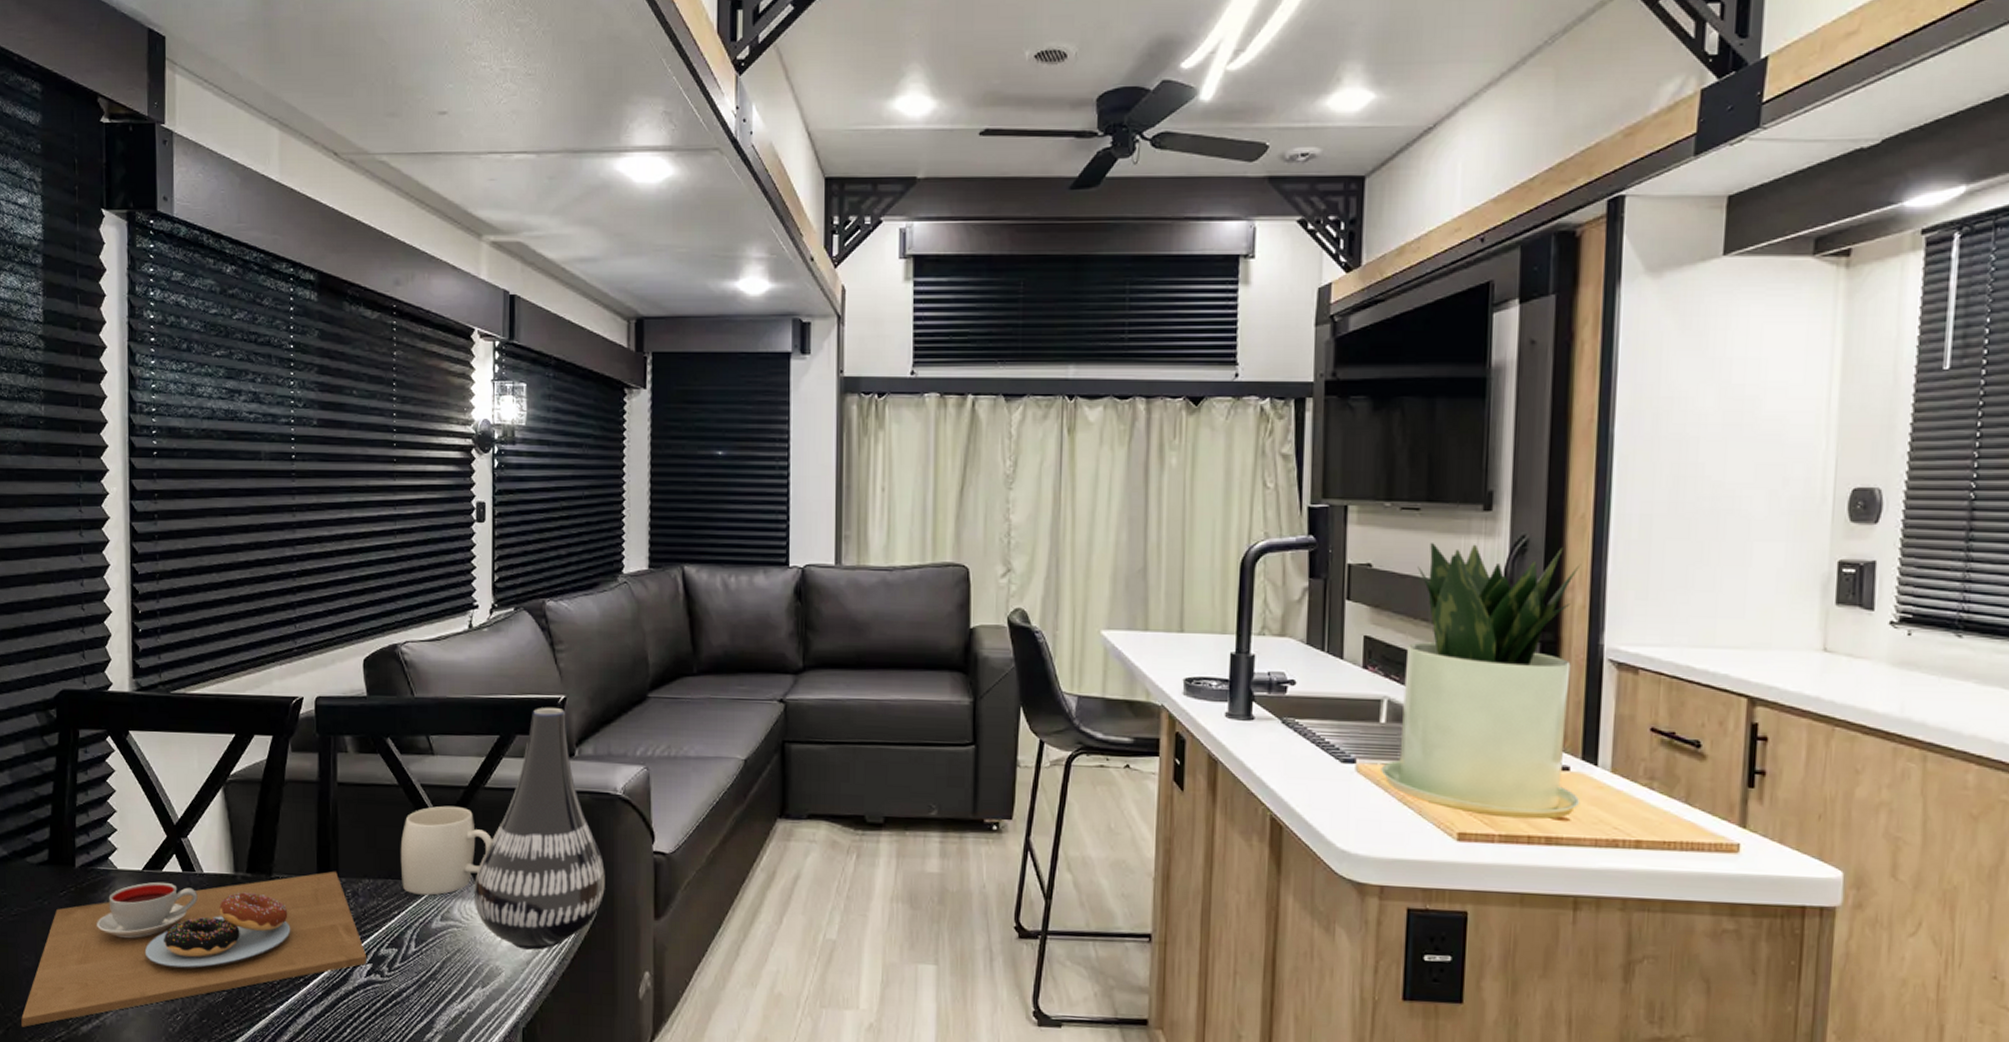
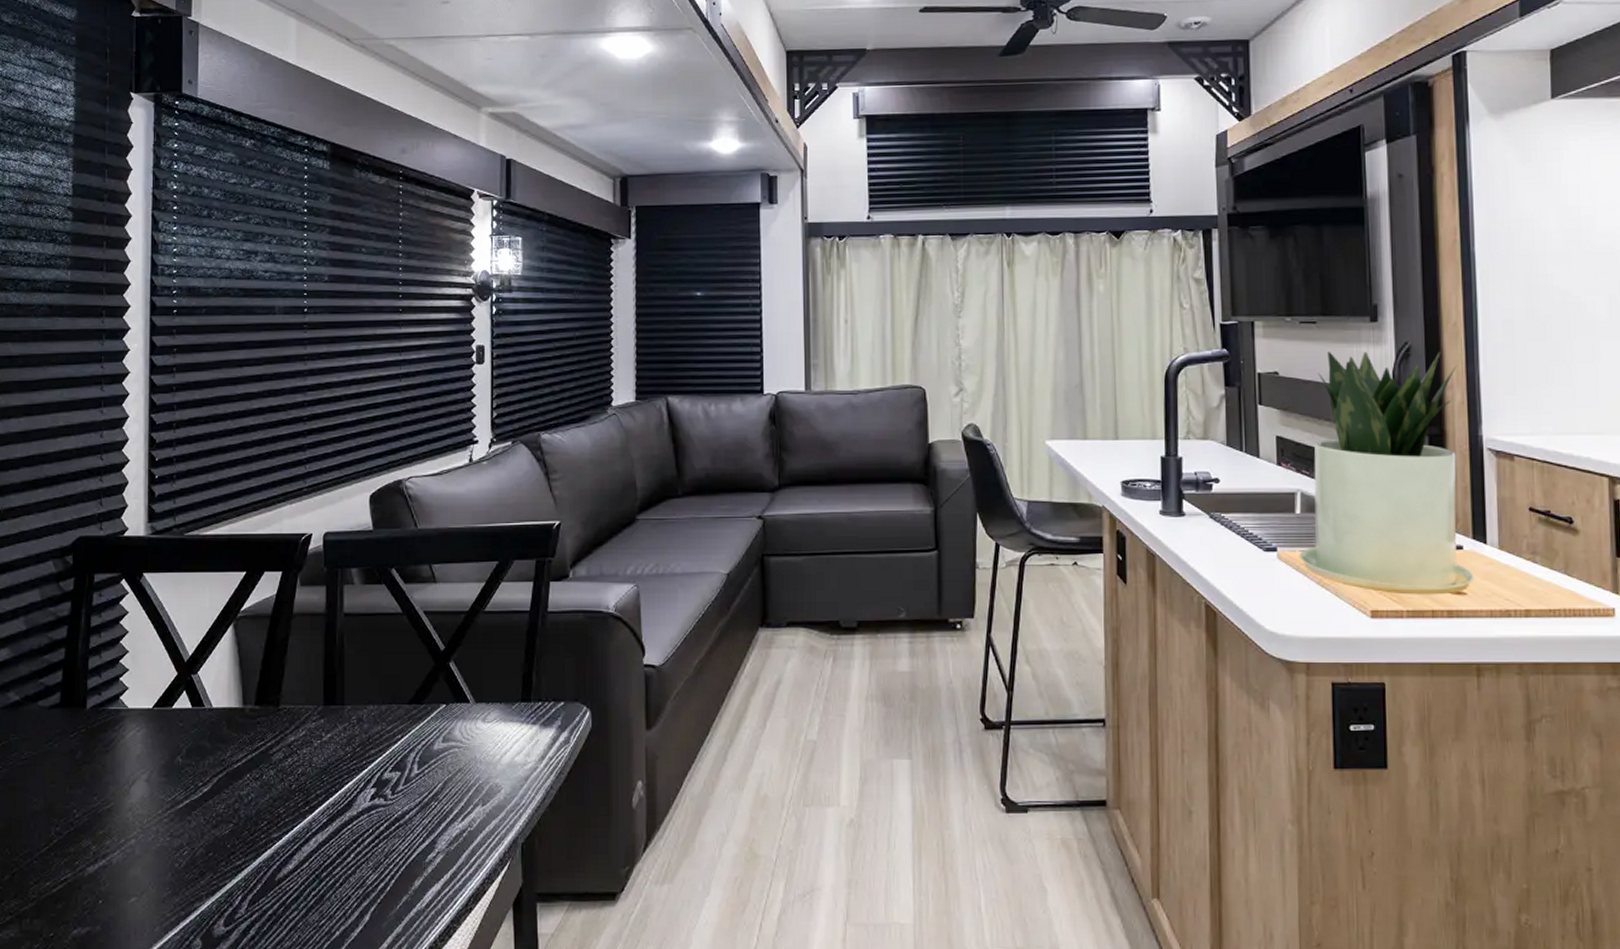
place setting: present [21,871,367,1027] -> none [27,699,371,871]
mug: present [400,805,492,896] -> none [404,631,491,718]
vase: present [473,707,605,950] -> none [474,532,599,766]

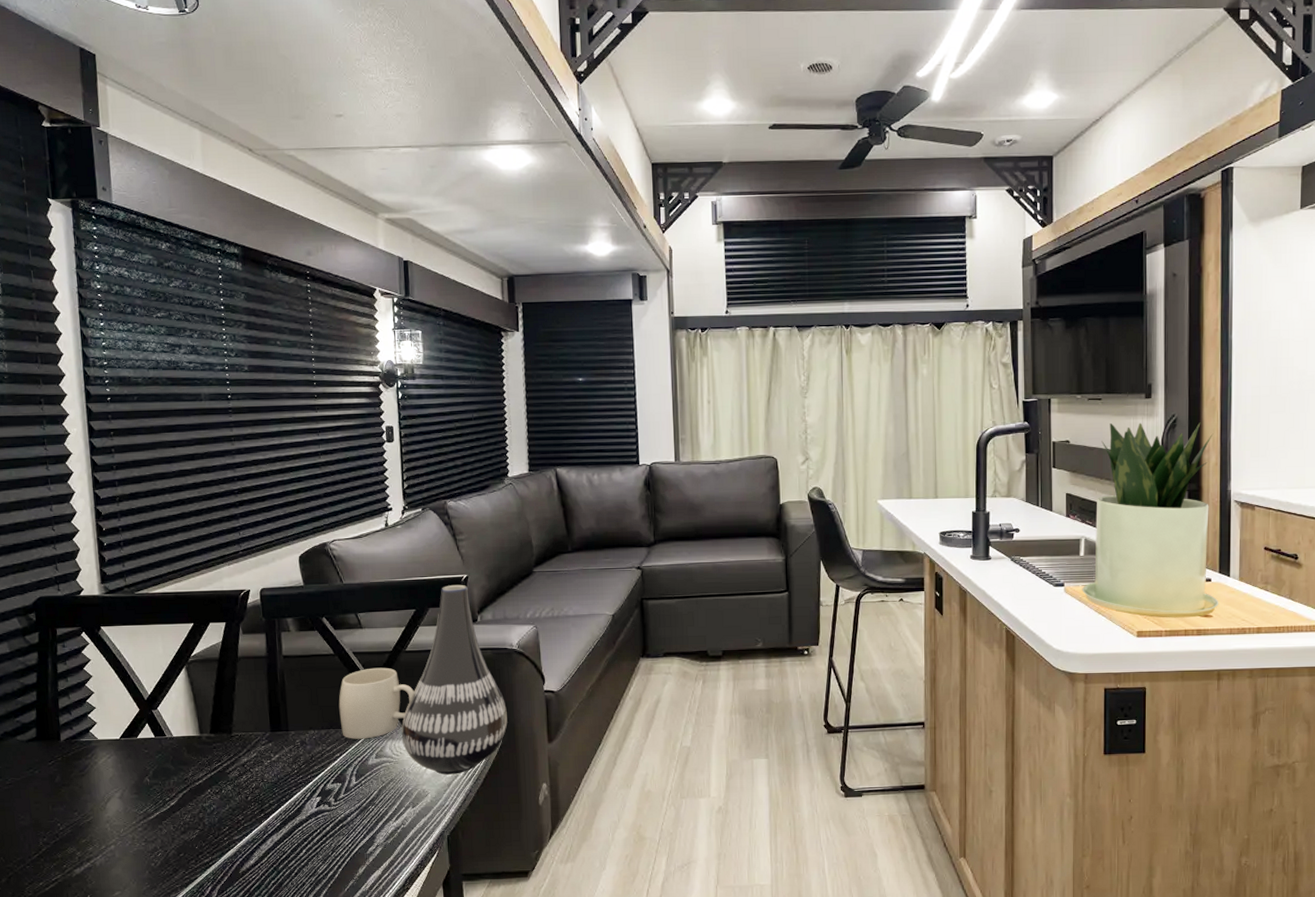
mug: none [404,631,491,718] -> present [338,667,414,739]
vase: none [474,532,599,766] -> present [401,584,508,775]

